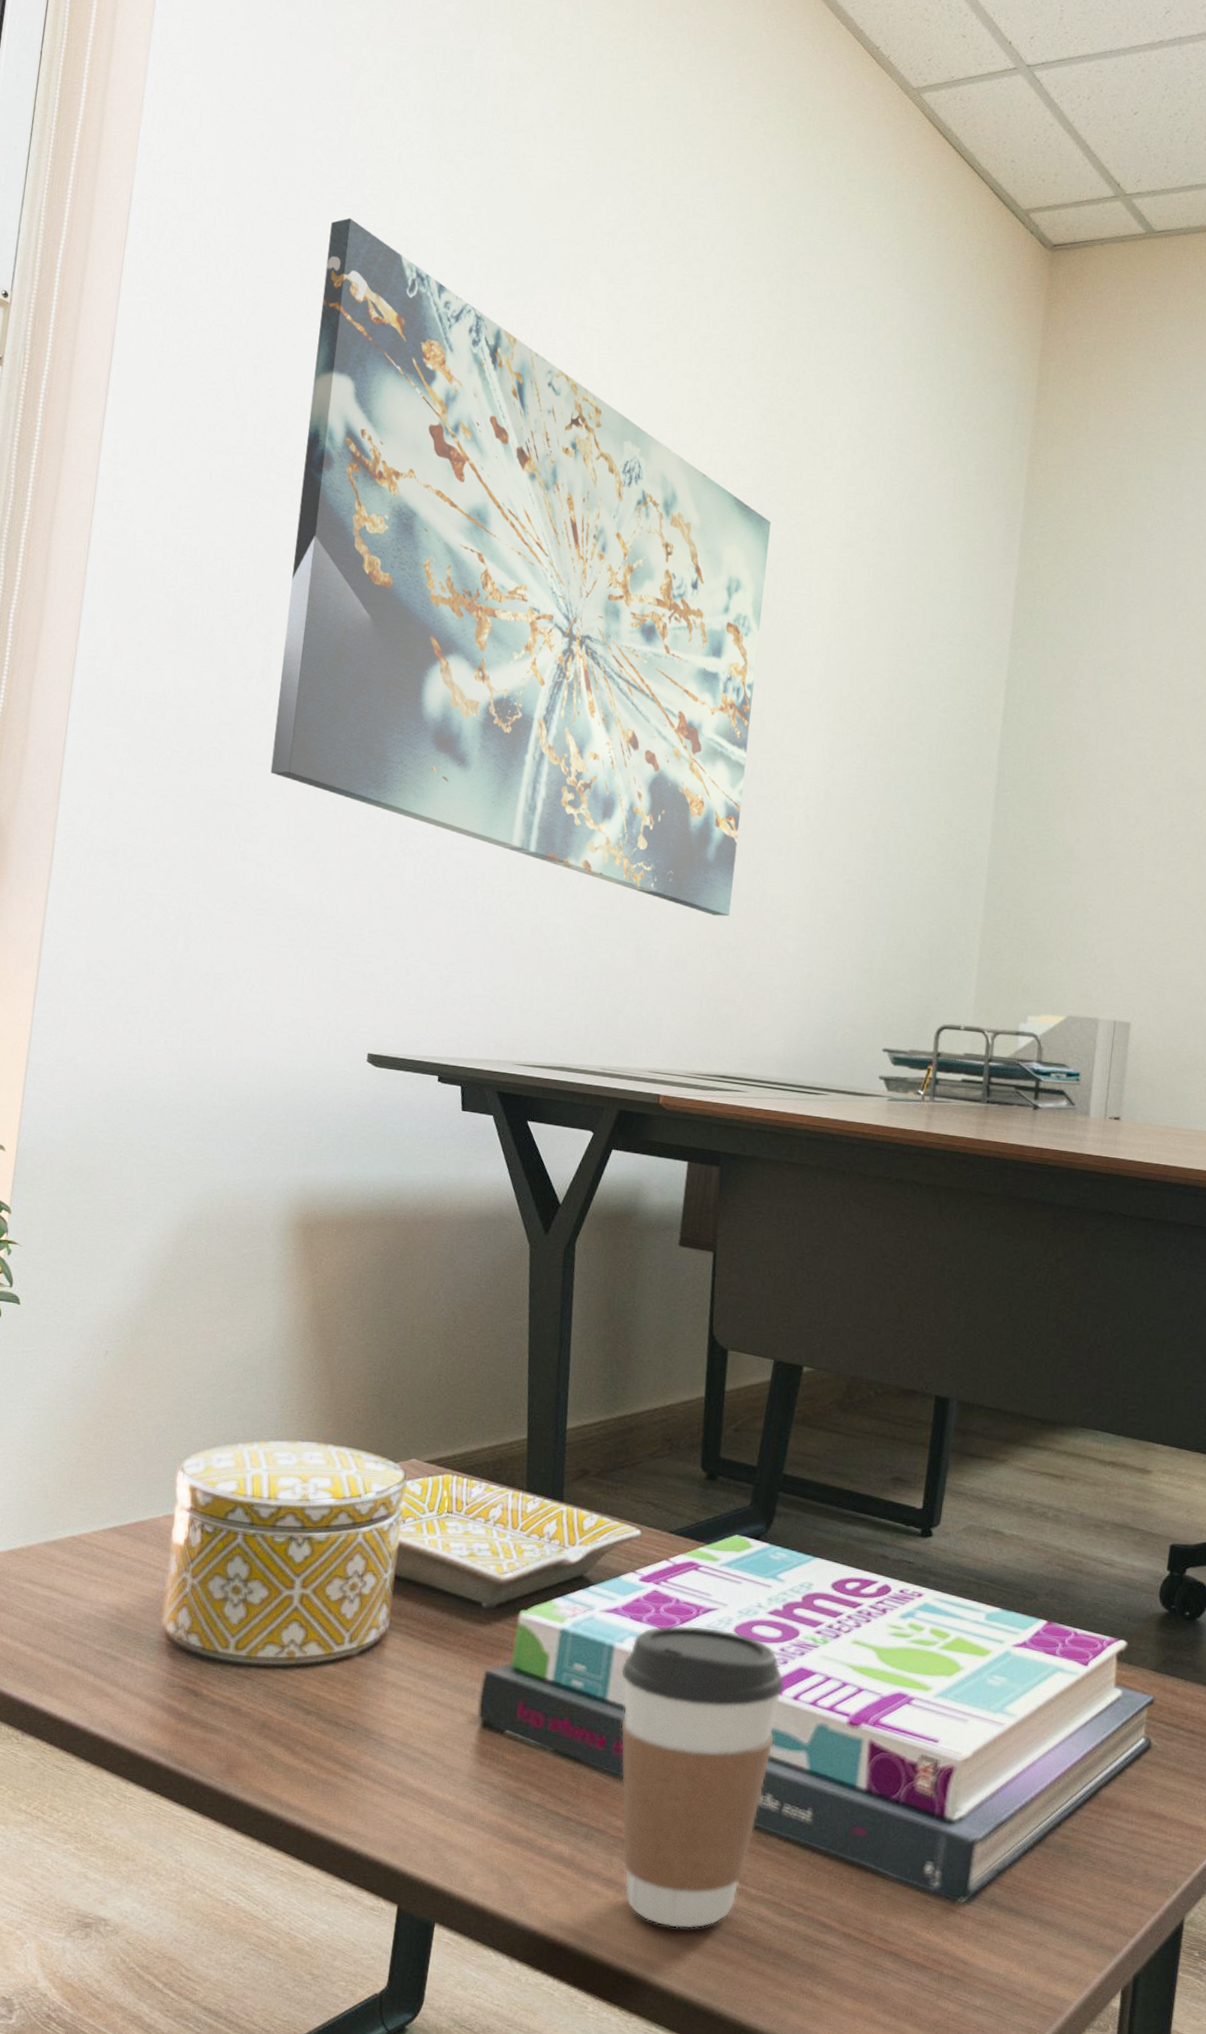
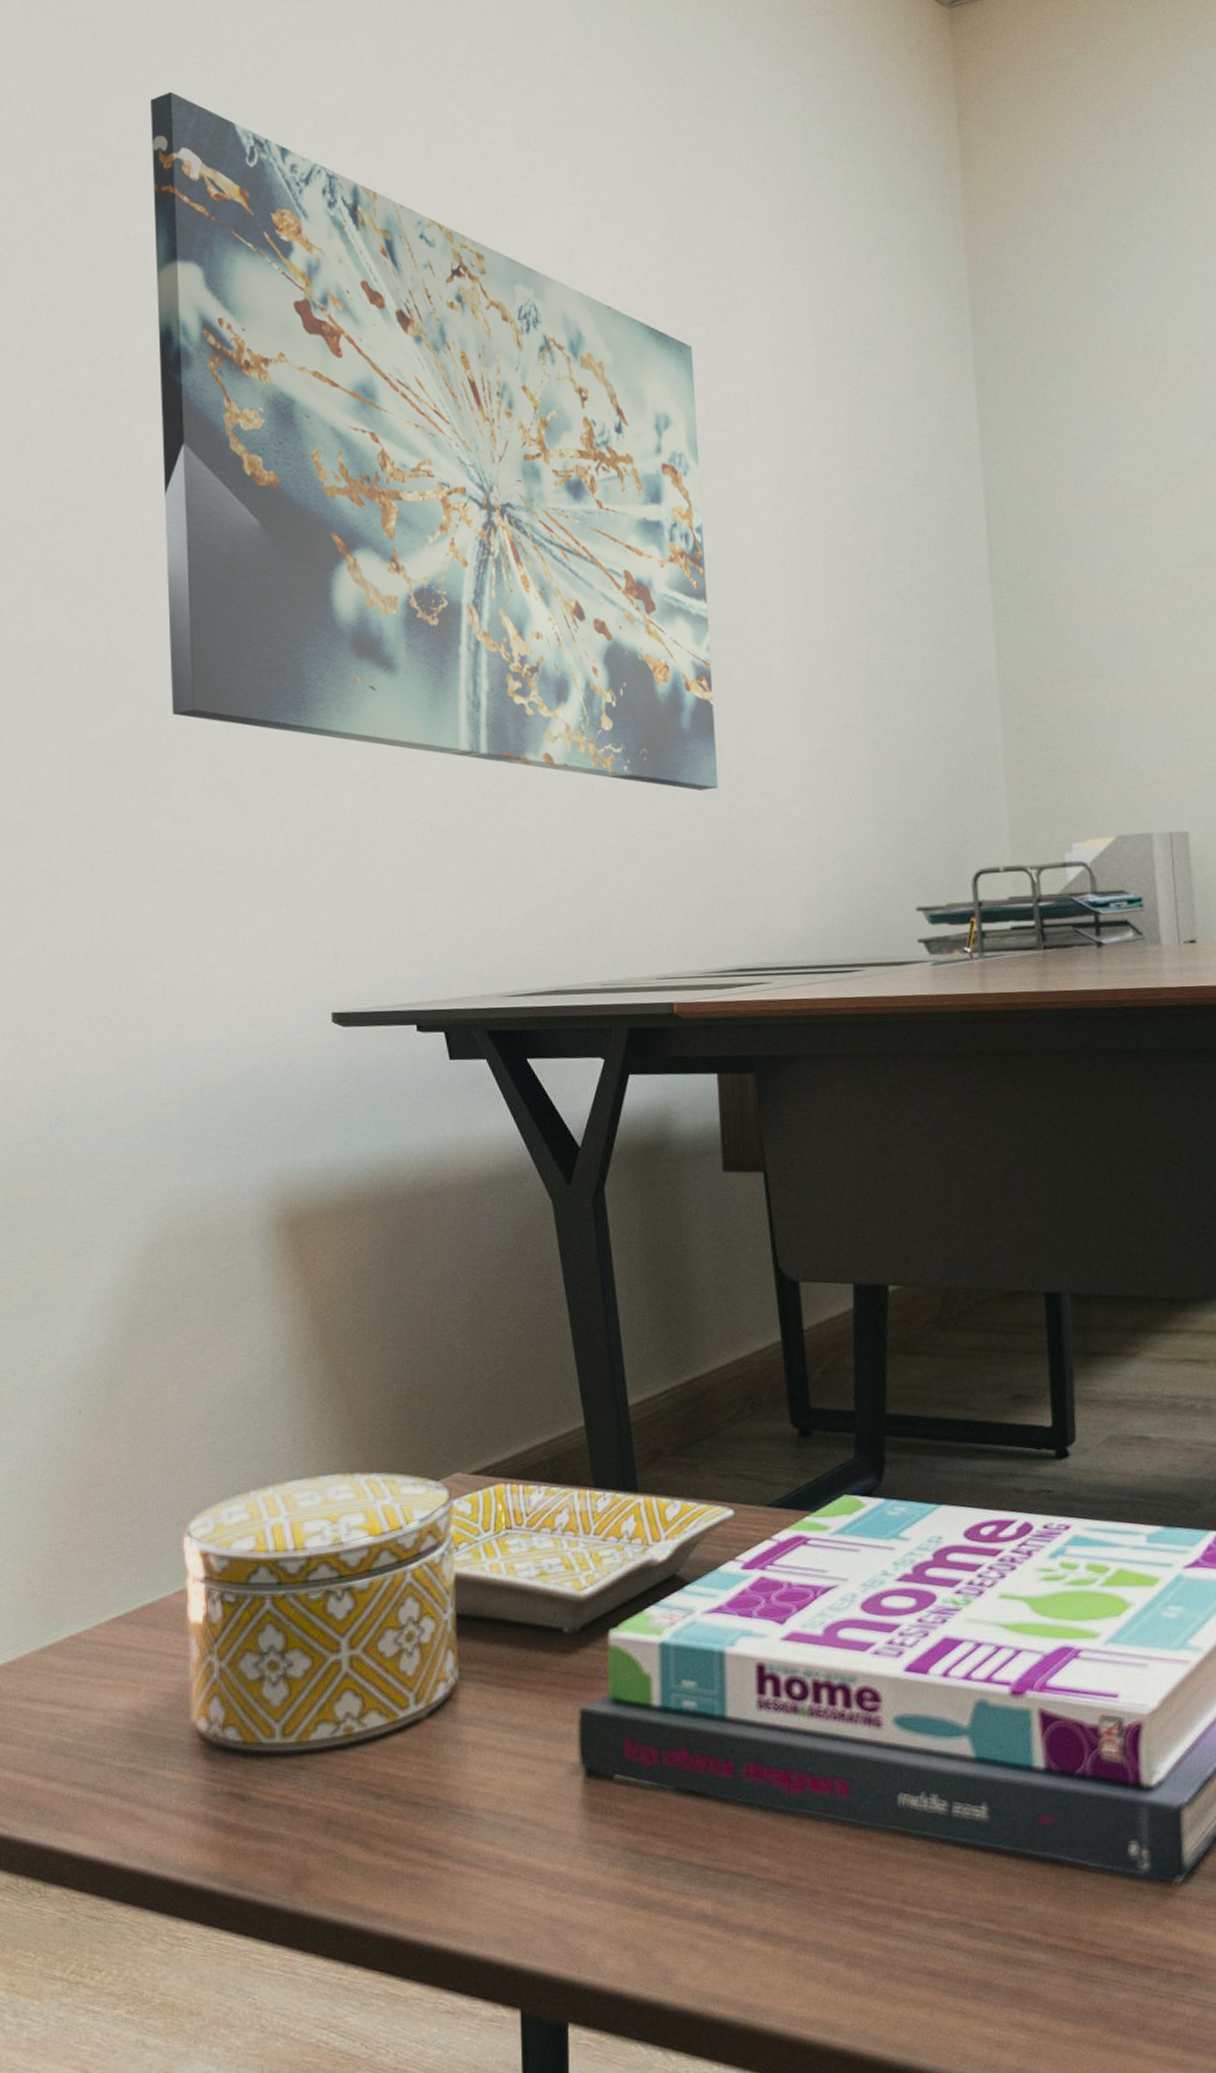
coffee cup: present [620,1625,785,1929] -> none [737,1609,930,1977]

